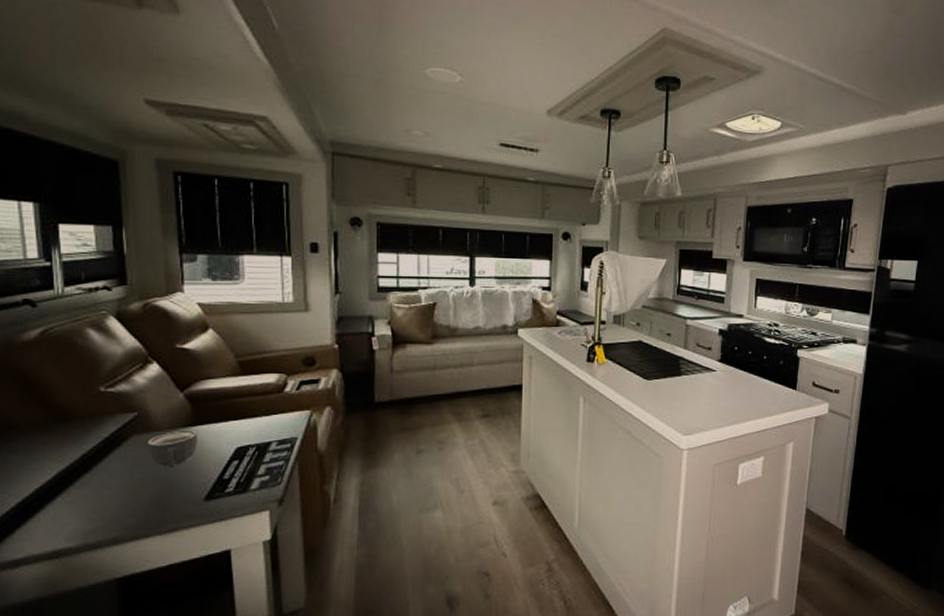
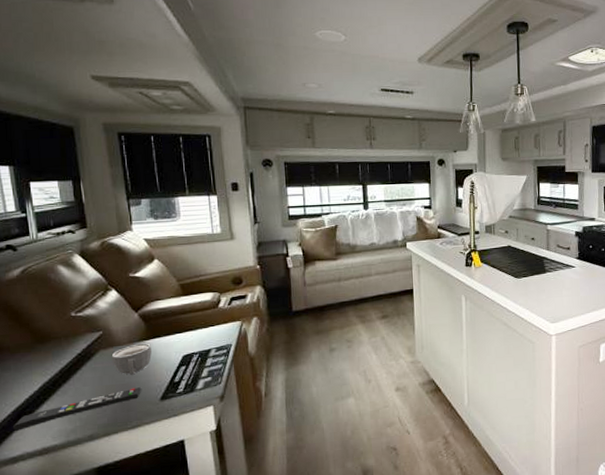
remote control: none [15,483,183,528] -> present [12,387,142,431]

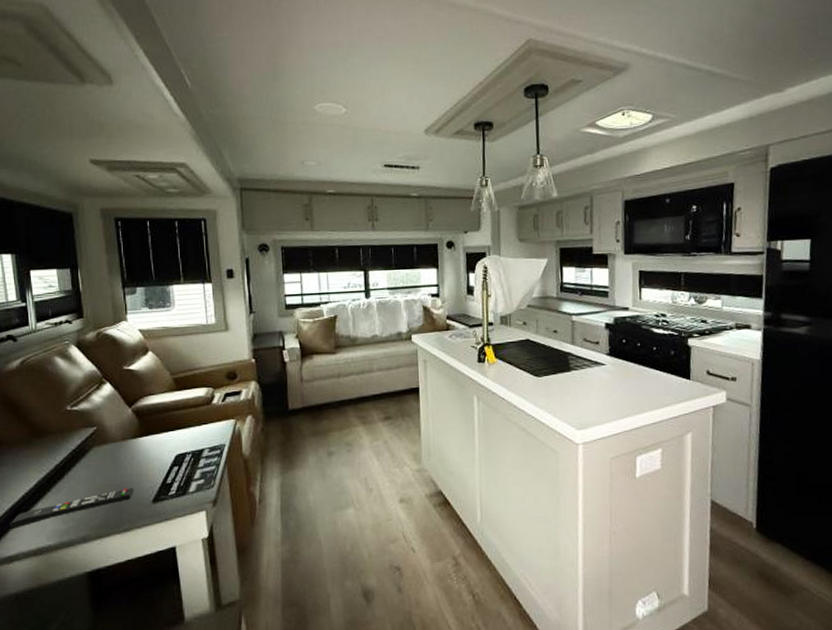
mug: present [111,343,152,376] -> none [105,440,144,475]

